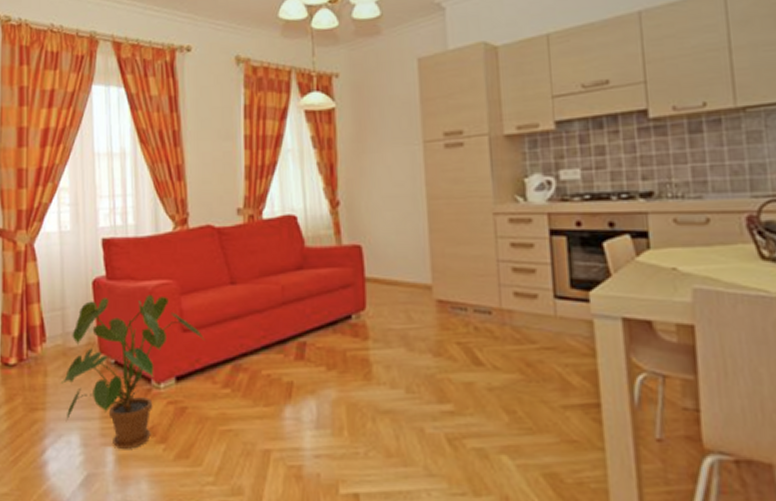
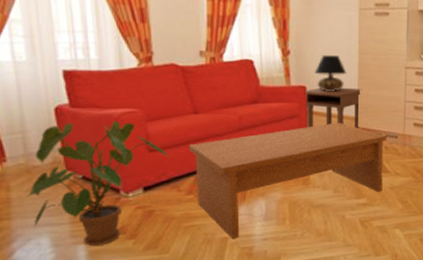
coffee table: none [224,292,477,452] -> present [188,122,387,239]
nightstand: none [361,244,436,302] -> present [306,87,362,129]
table lamp: none [371,203,413,250] -> present [314,55,347,91]

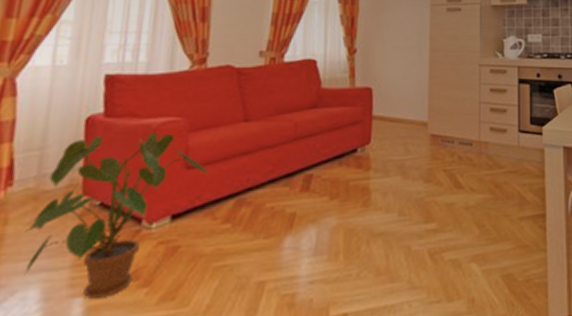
coffee table: present [188,122,387,239] -> none [232,128,461,283]
nightstand: present [306,87,362,129] -> none [370,88,433,136]
table lamp: present [314,55,347,91] -> none [382,53,417,92]

